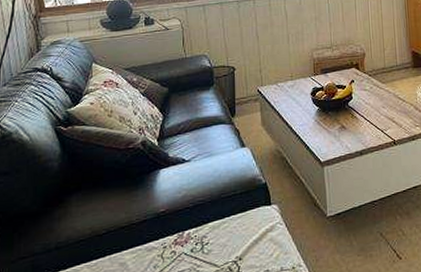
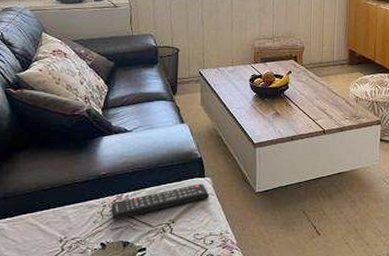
remote control: none [171,212,278,263] -> present [110,183,210,220]

